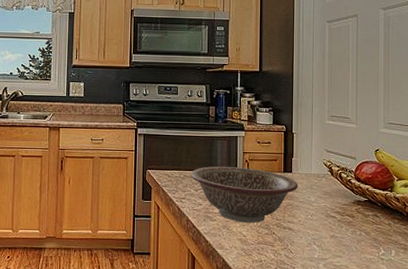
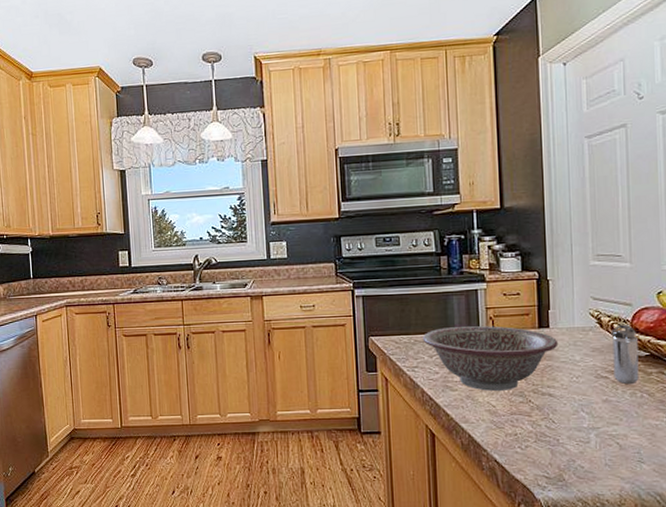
shaker: none [339,173,359,223] -> present [611,324,639,384]

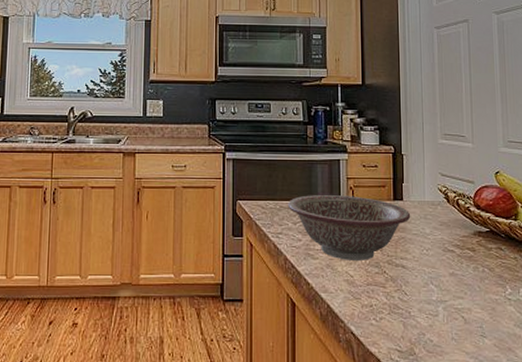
shaker: present [611,324,639,384] -> none [456,200,481,258]

